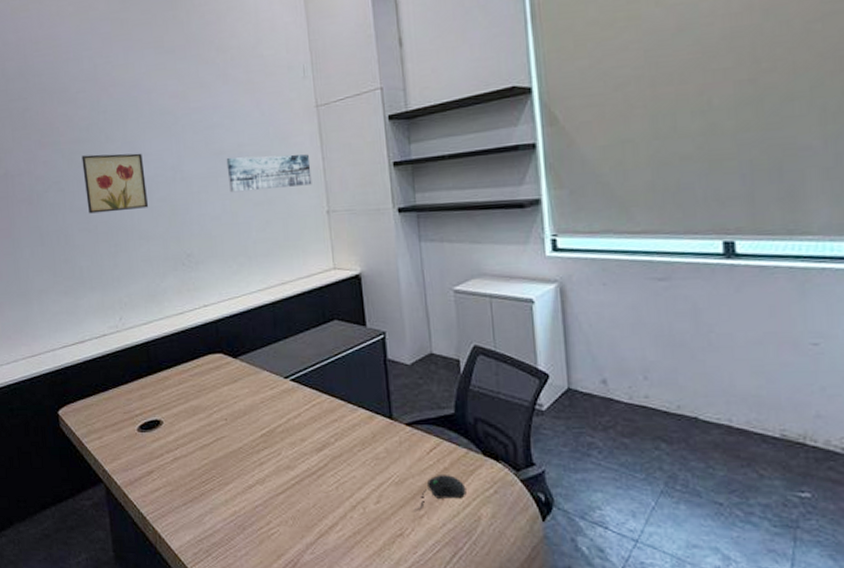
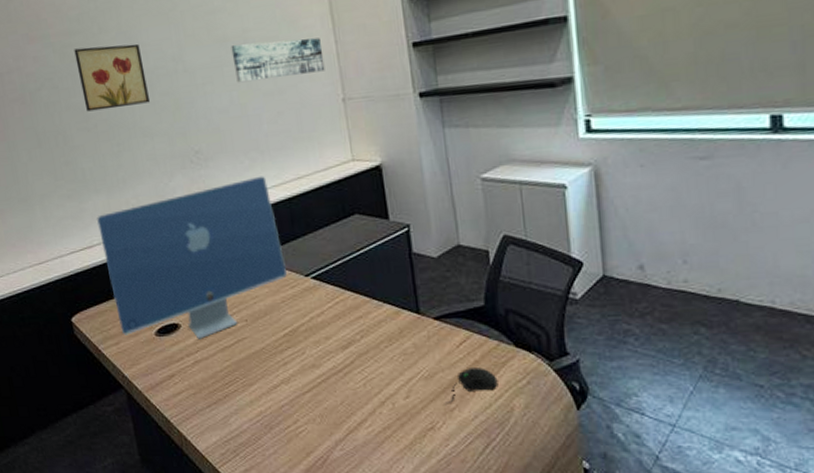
computer monitor: none [89,280,267,436] -> present [96,176,287,339]

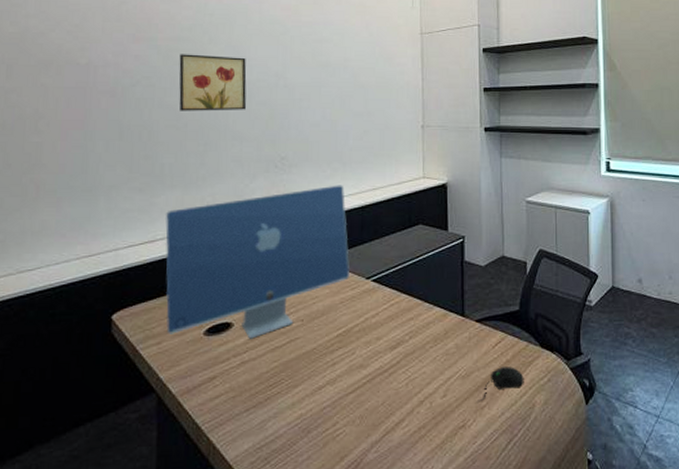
wall art: present [231,38,325,83] -> none [331,70,411,103]

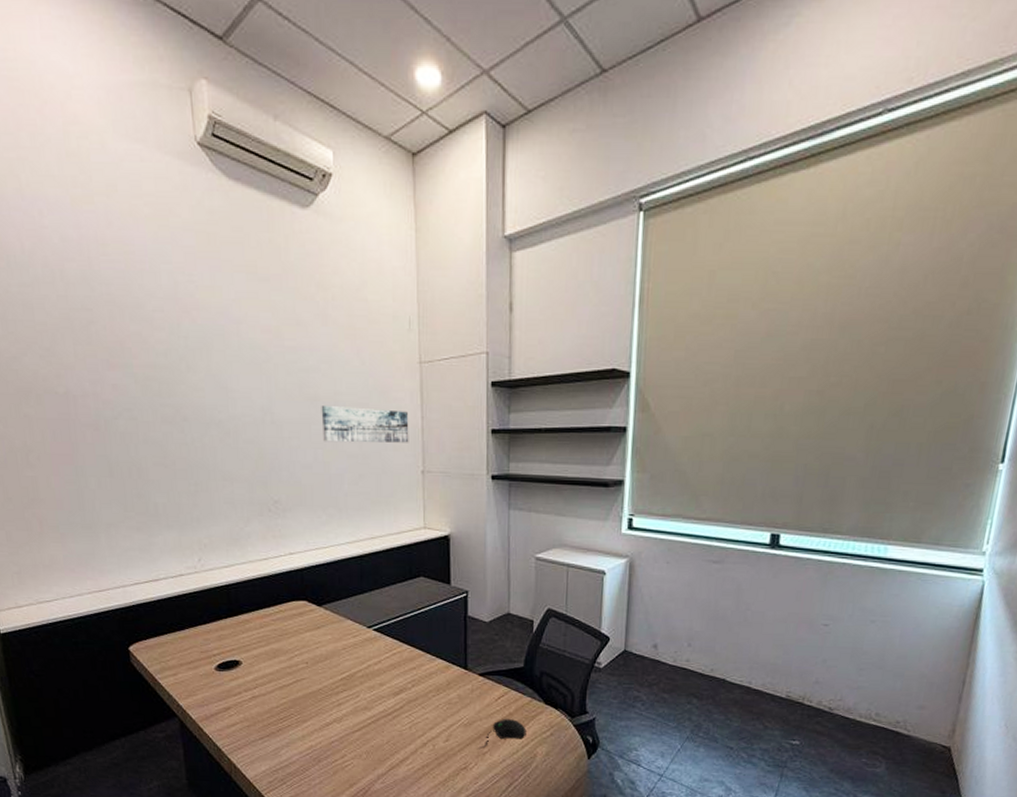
computer monitor: present [165,185,349,339] -> none [165,532,350,677]
wall art: present [179,54,247,111] -> none [158,383,234,449]
wall art: none [331,70,411,103] -> present [321,404,409,443]

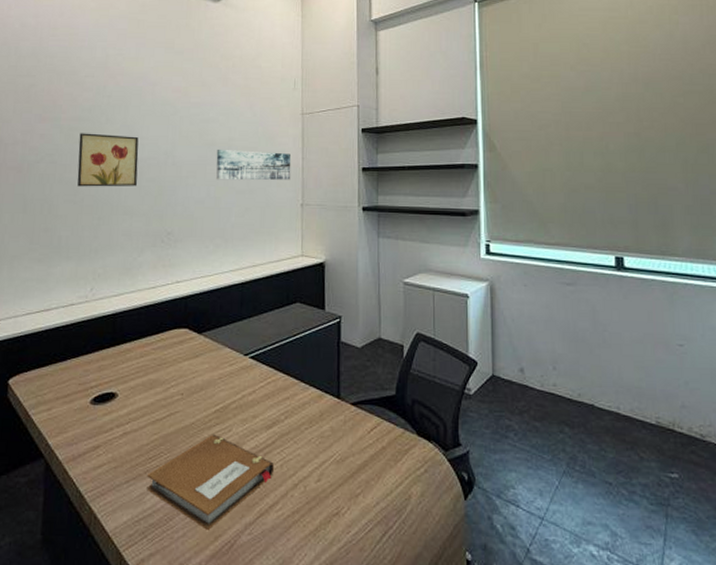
wall art: none [158,383,234,449] -> present [77,133,139,187]
notebook: none [280,699,404,779] -> present [147,434,275,530]
computer mouse: present [478,719,527,749] -> none [351,454,400,490]

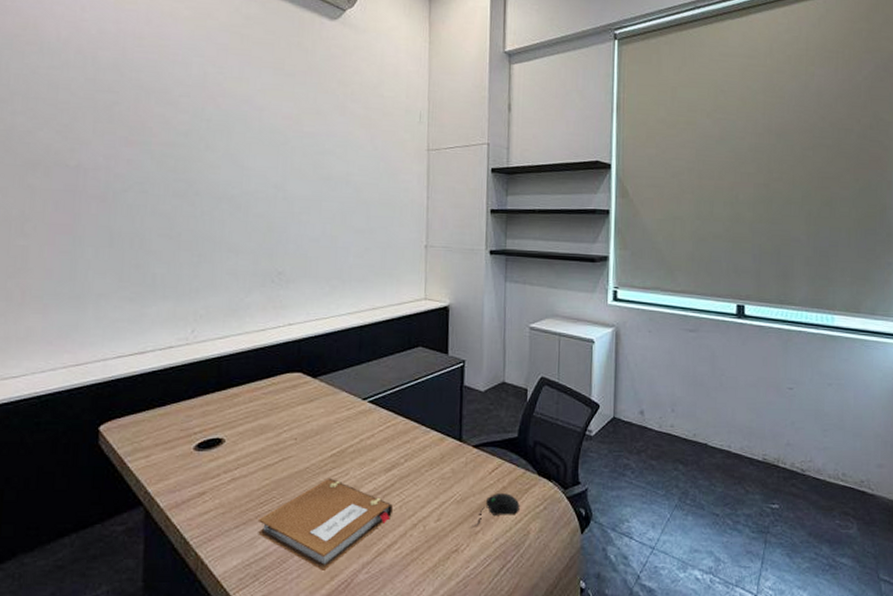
wall art: present [77,133,139,187] -> none [172,160,244,222]
wall art: present [216,149,291,181] -> none [332,184,415,220]
computer mouse: none [351,454,400,490] -> present [470,493,520,528]

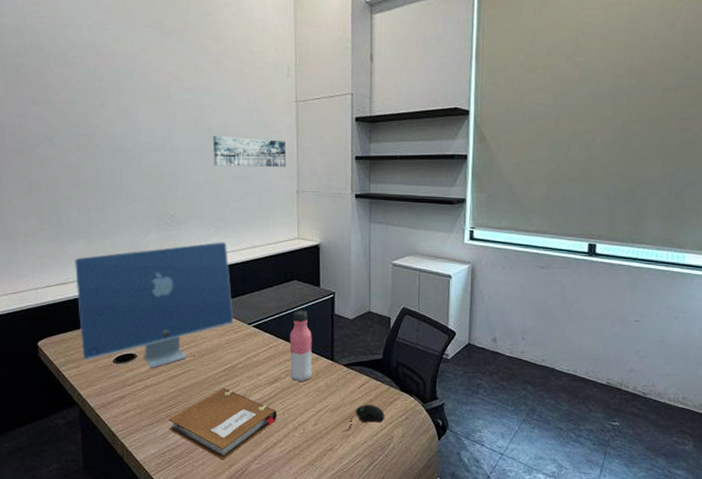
computer monitor: none [155,303,346,456] -> present [74,242,233,368]
wall art: none [332,184,415,220] -> present [213,135,286,167]
water bottle: none [410,382,438,468] -> present [289,310,313,382]

